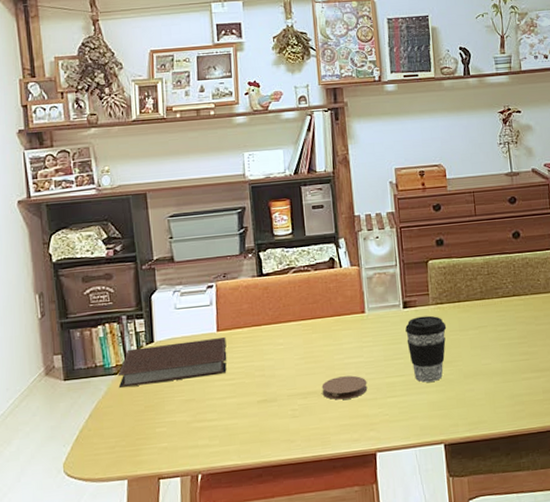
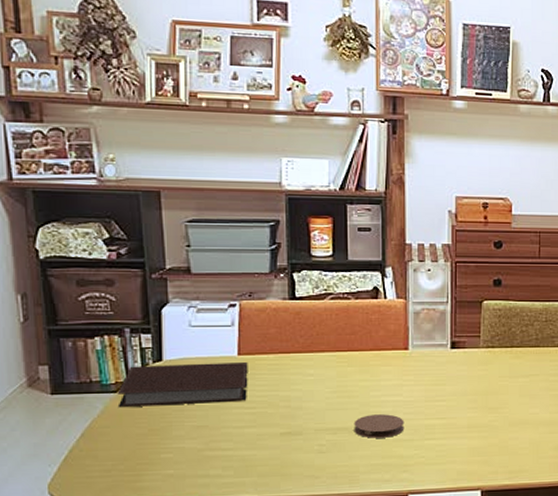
coffee cup: present [405,315,447,383] -> none [451,359,496,427]

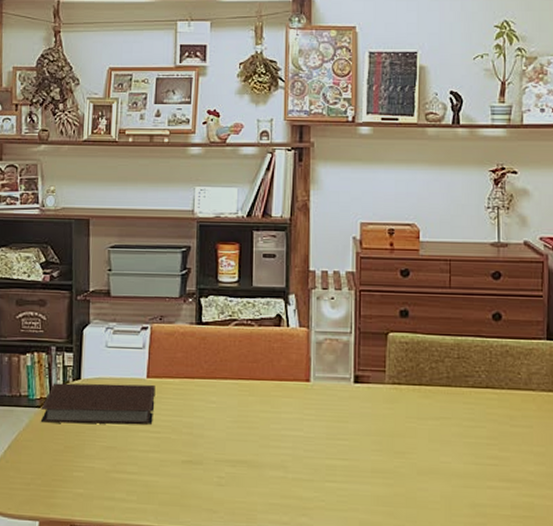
coaster: present [354,414,404,438] -> none [253,449,304,476]

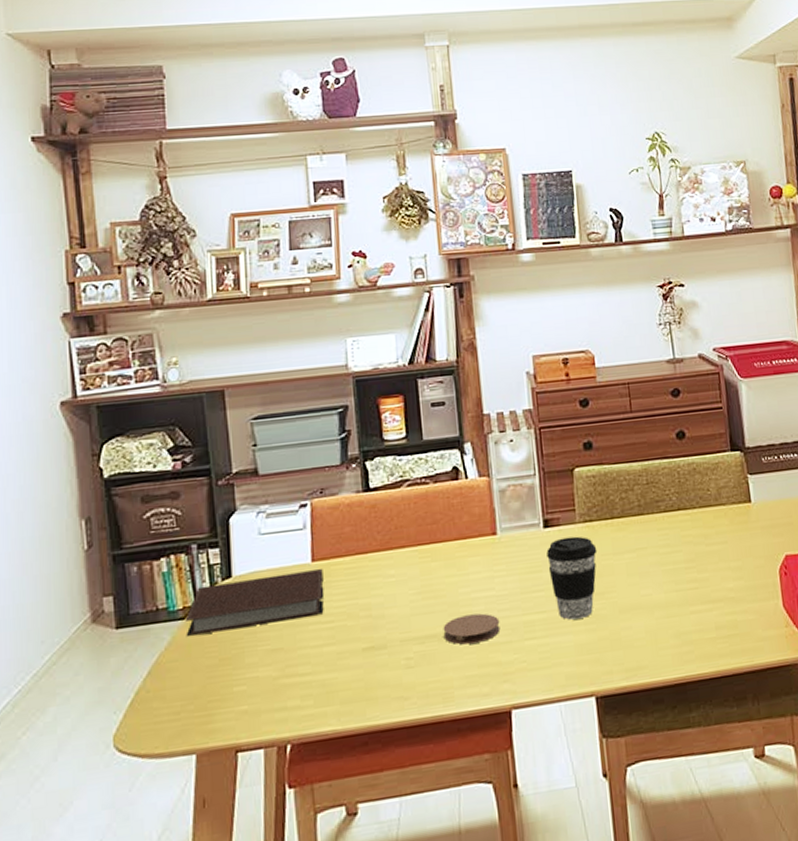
coaster: none [253,449,304,476] -> present [443,613,501,645]
coffee cup: none [354,395,403,472] -> present [546,536,597,620]

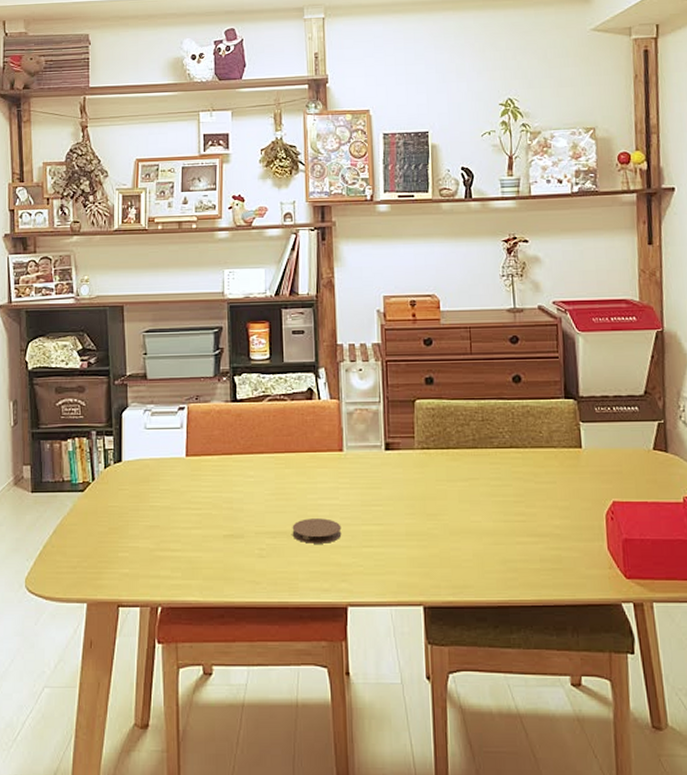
notebook: present [185,568,325,636] -> none [84,462,195,505]
coffee cup: present [546,536,597,620] -> none [386,461,433,535]

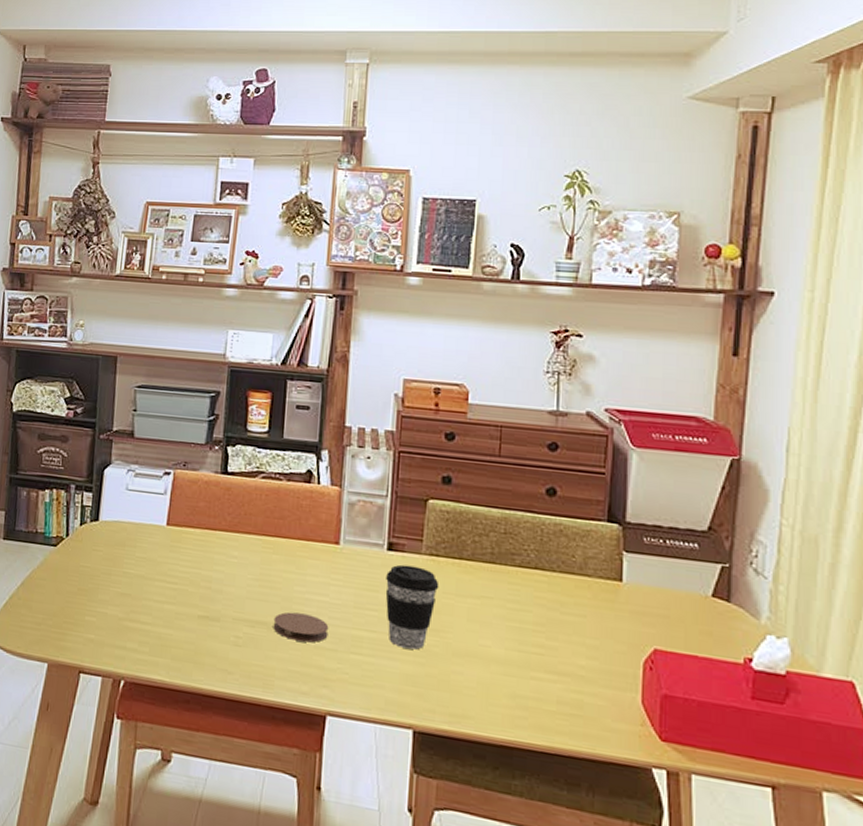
coffee cup: none [386,461,433,535] -> present [385,564,439,650]

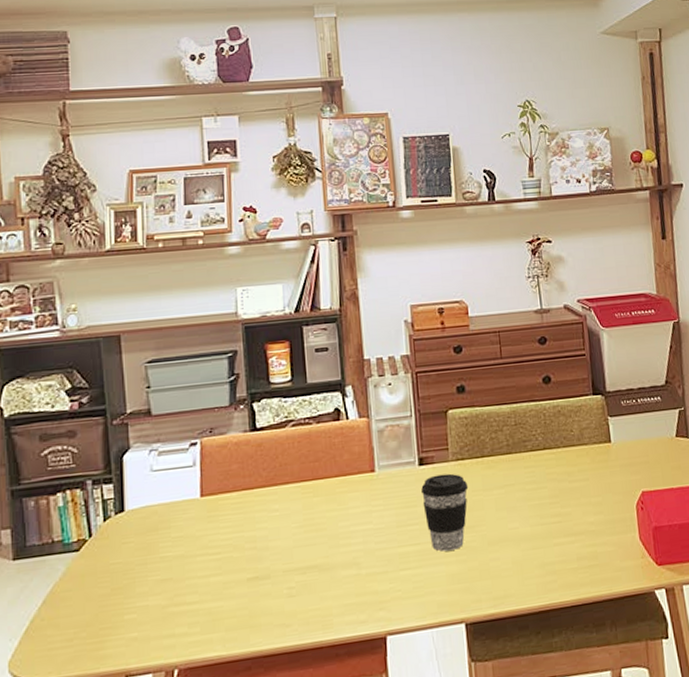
coaster: present [273,612,329,643] -> none [323,545,377,575]

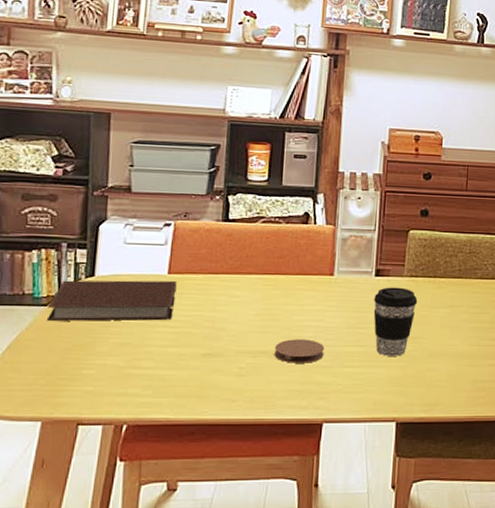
notebook: none [79,502,212,567] -> present [46,280,177,321]
coaster: none [323,545,377,575] -> present [274,339,325,363]

